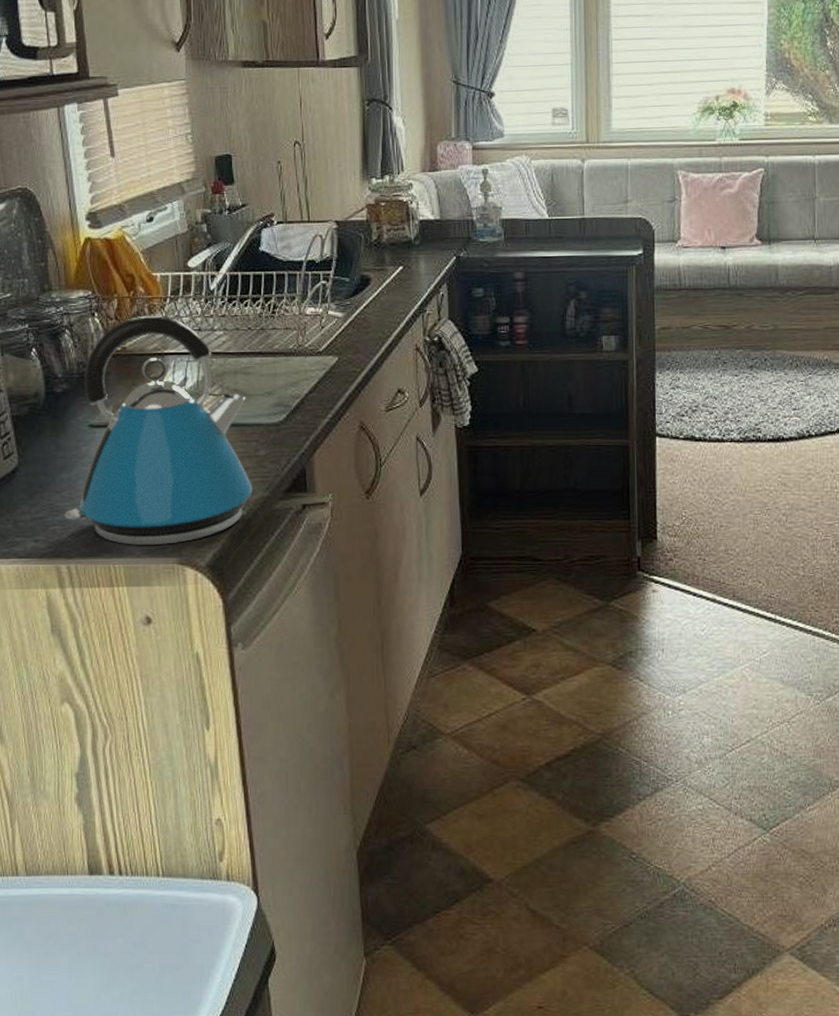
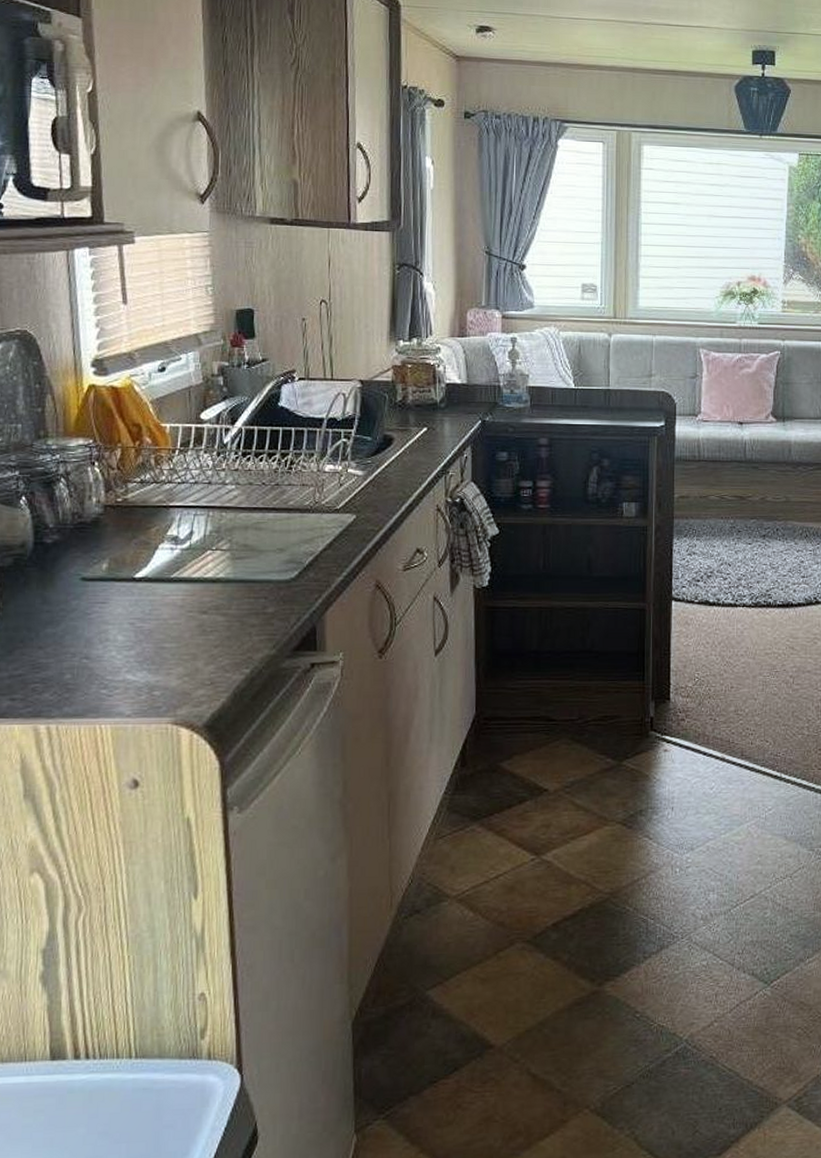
kettle: present [64,315,252,546] -> none [47,466,258,705]

